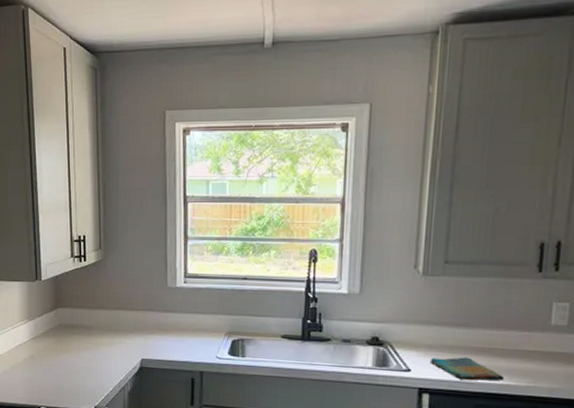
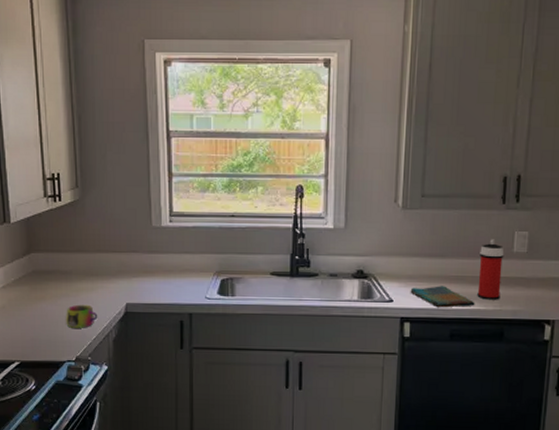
mug: none [87,357,115,380] -> present [66,304,98,328]
spray can: none [507,310,540,376] -> present [477,239,504,300]

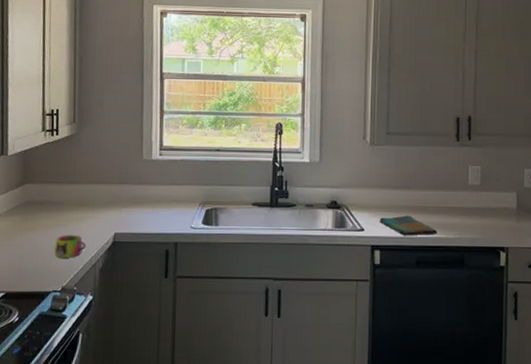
spray can: present [477,239,504,300] -> none [439,173,461,229]

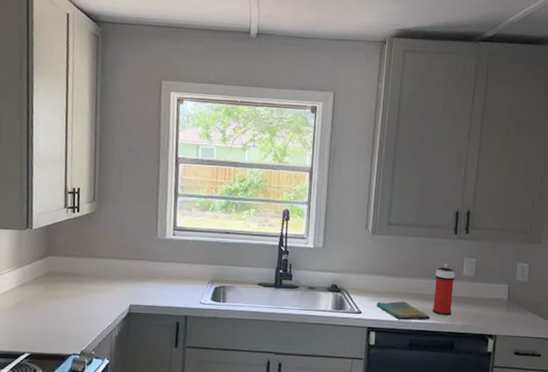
mug: present [54,234,86,258] -> none [75,303,104,325]
spray can: none [439,173,461,229] -> present [432,263,456,316]

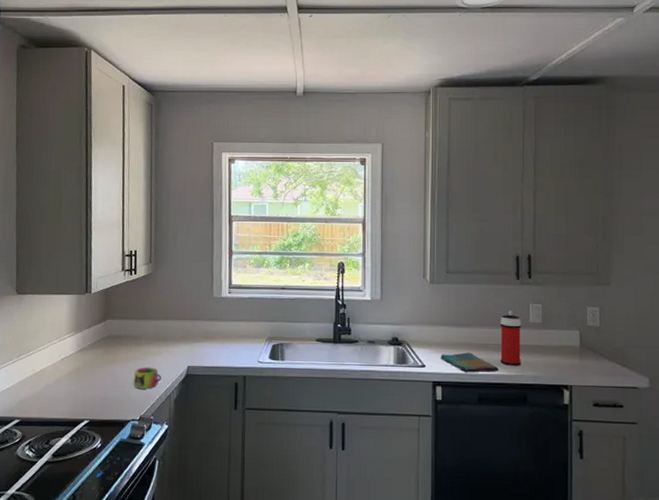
mug: none [75,303,104,325] -> present [133,367,162,389]

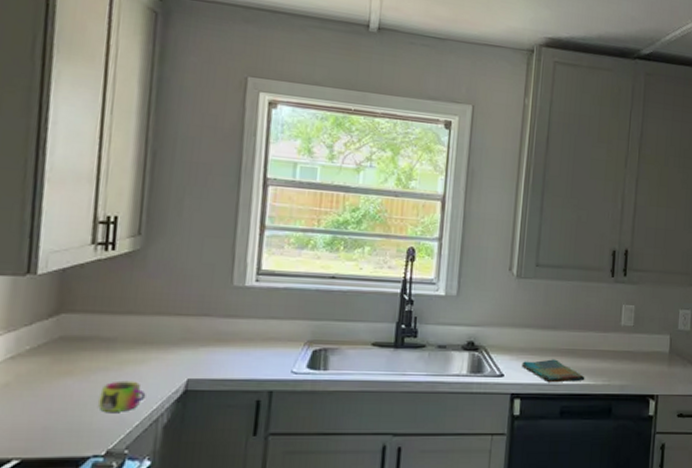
spray can: present [500,311,522,366] -> none [587,312,613,374]

